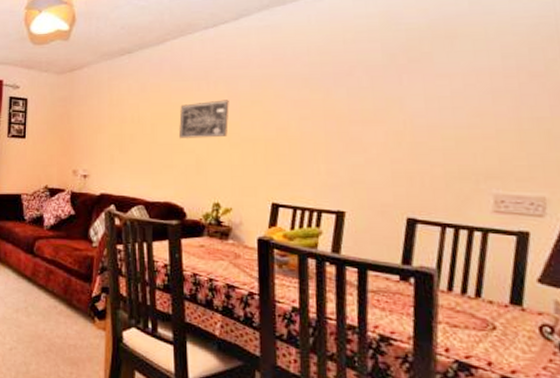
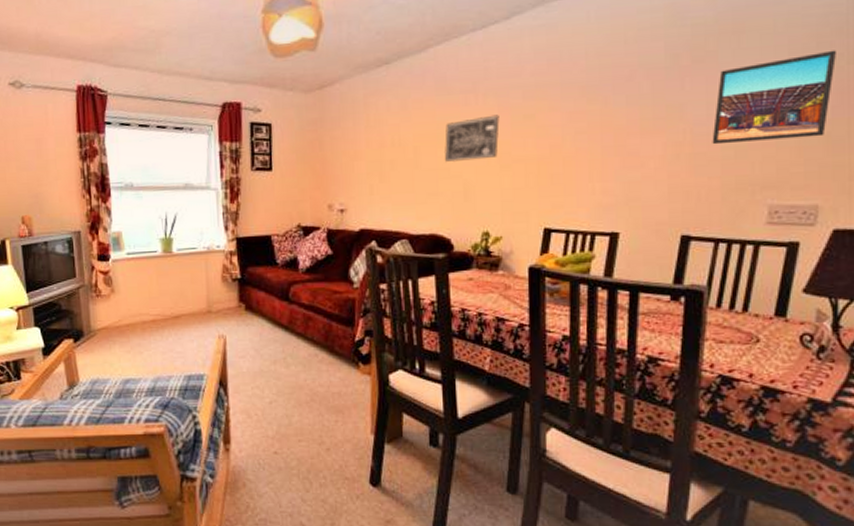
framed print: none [432,55,550,136] -> present [712,50,837,145]

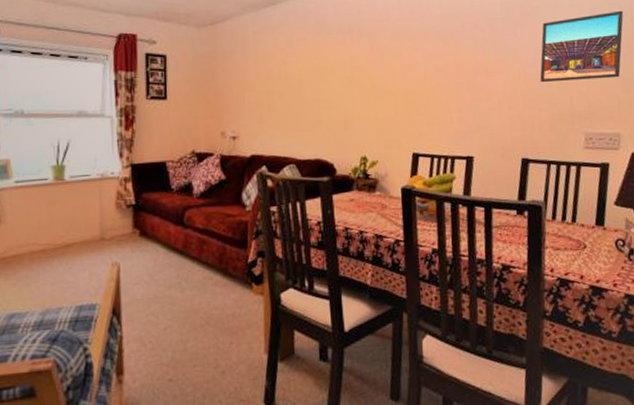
wall art: present [445,114,500,162] -> none [326,53,372,93]

